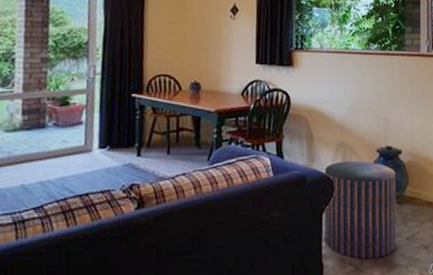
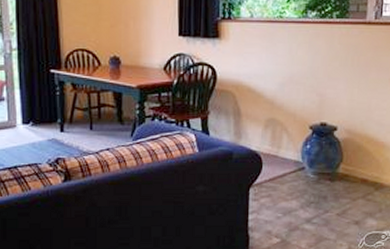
pouf: present [324,161,397,259] -> none [251,137,329,232]

